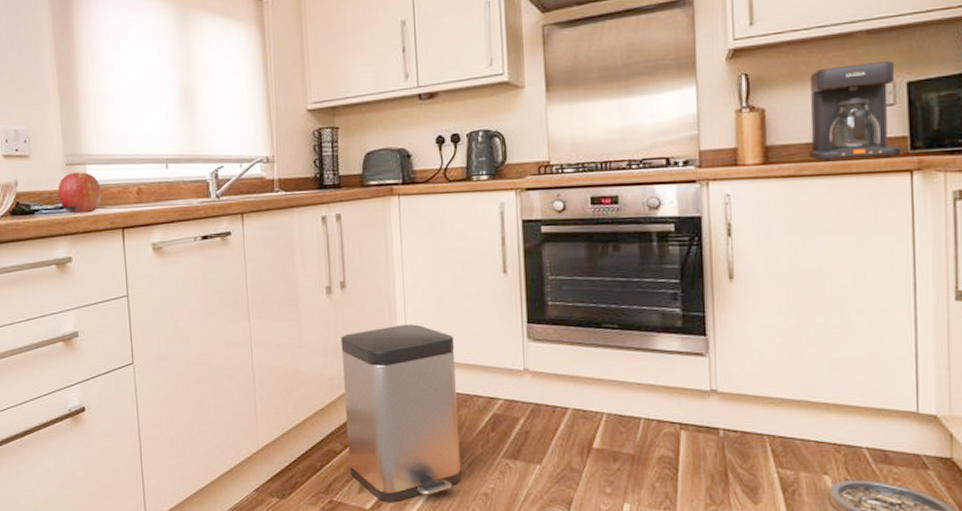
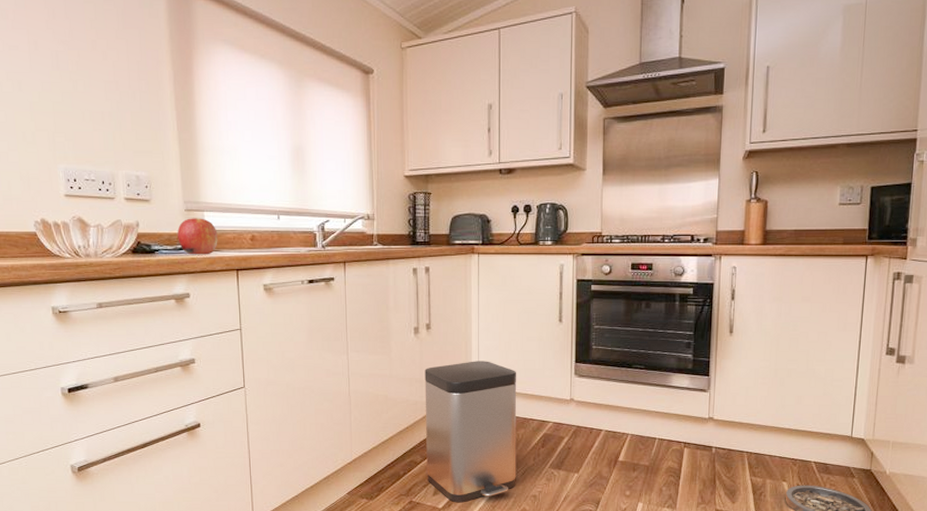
coffee maker: present [808,61,902,161] -> none [796,170,864,244]

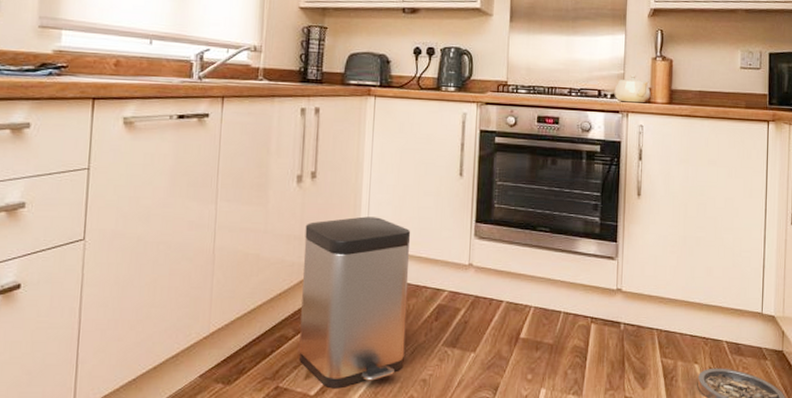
fruit: present [177,218,218,255] -> none [25,36,75,80]
teapot: none [707,218,745,246] -> present [614,74,651,103]

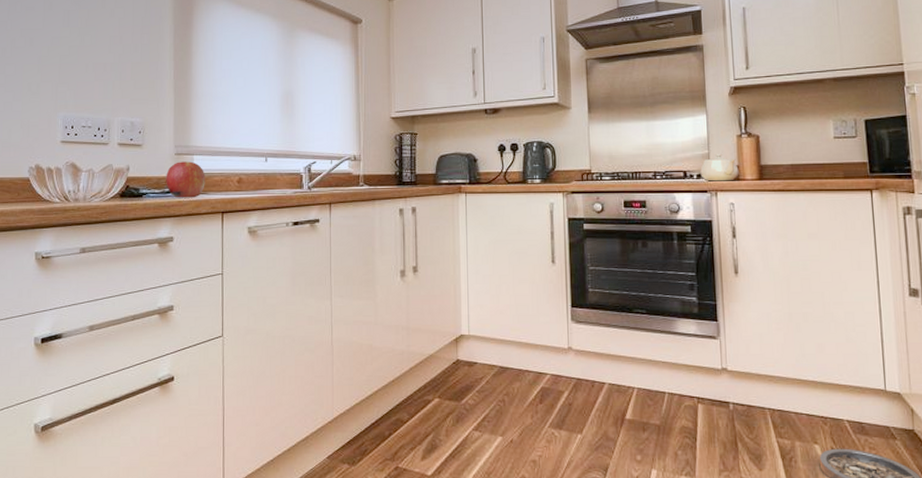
fruit: none [25,36,75,80] -> present [166,161,205,198]
pedal bin: present [299,216,411,389] -> none [411,306,513,469]

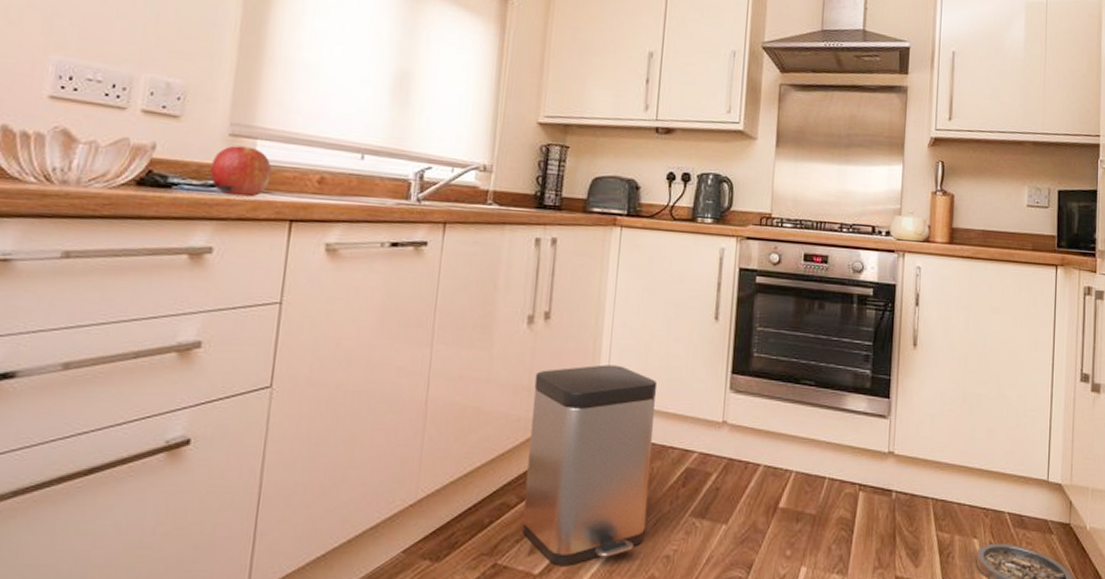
pedal bin: none [411,306,513,469] -> present [522,364,658,567]

